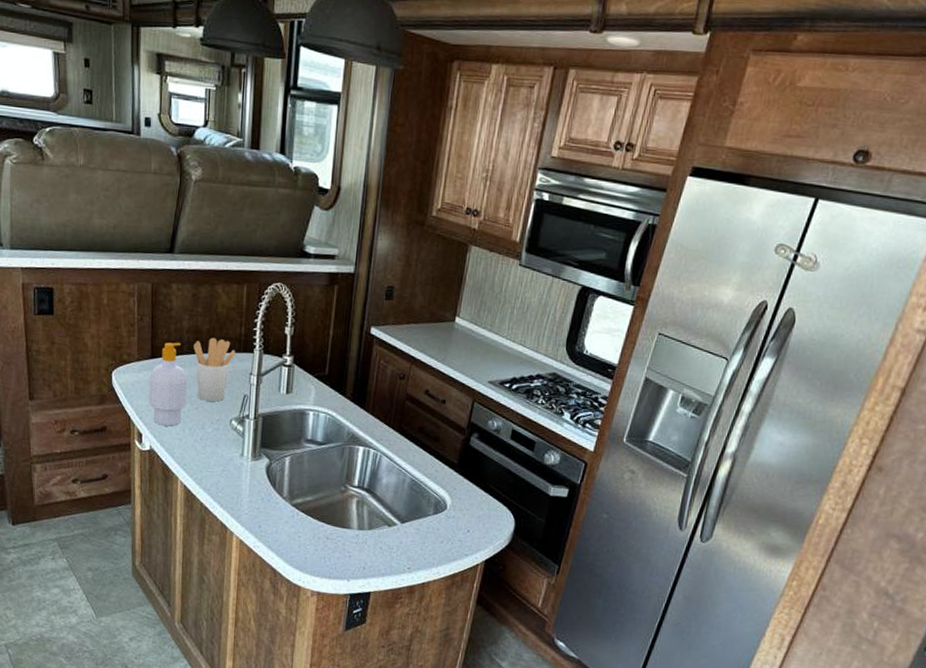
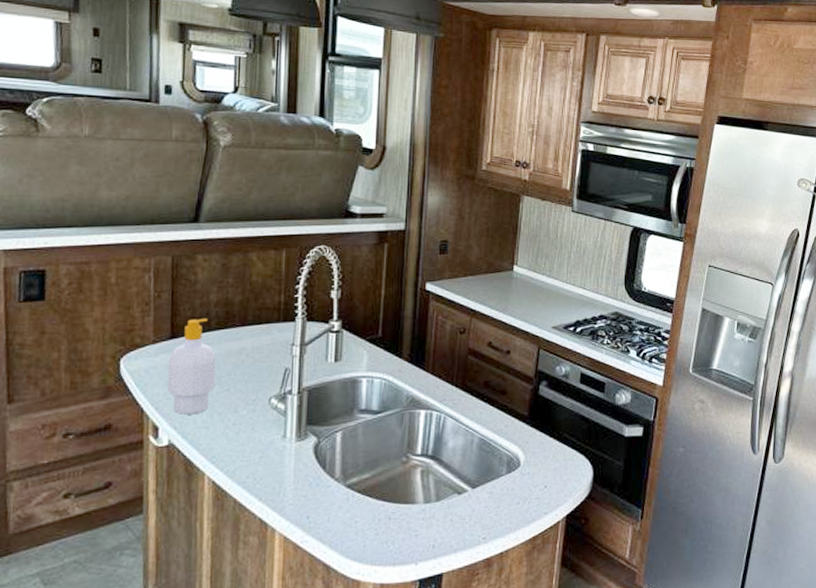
utensil holder: present [193,337,235,402] -> none [223,309,274,380]

